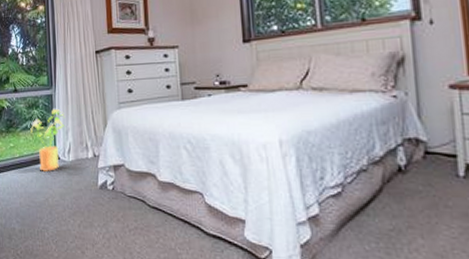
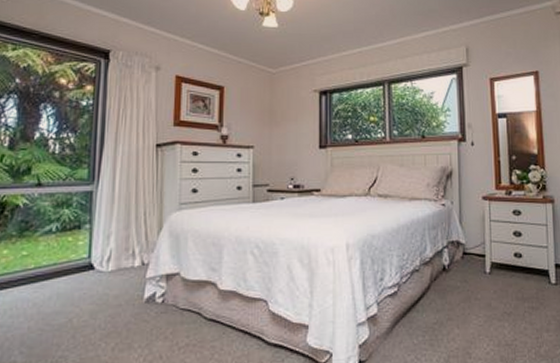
house plant: present [30,108,66,171] -> none [55,208,108,285]

